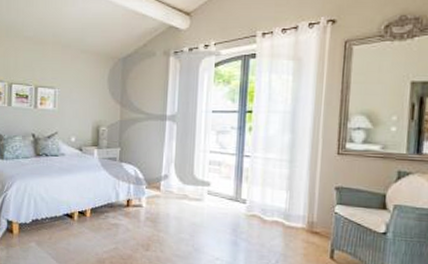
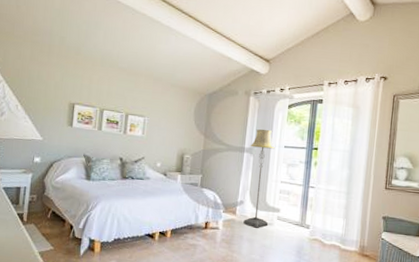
floor lamp: none [169,93,201,205] -> present [243,129,275,228]

